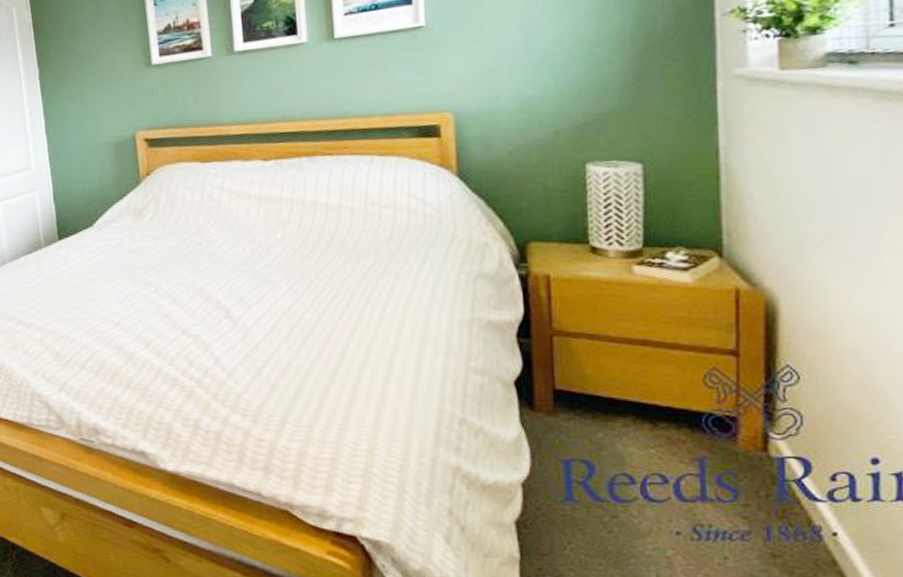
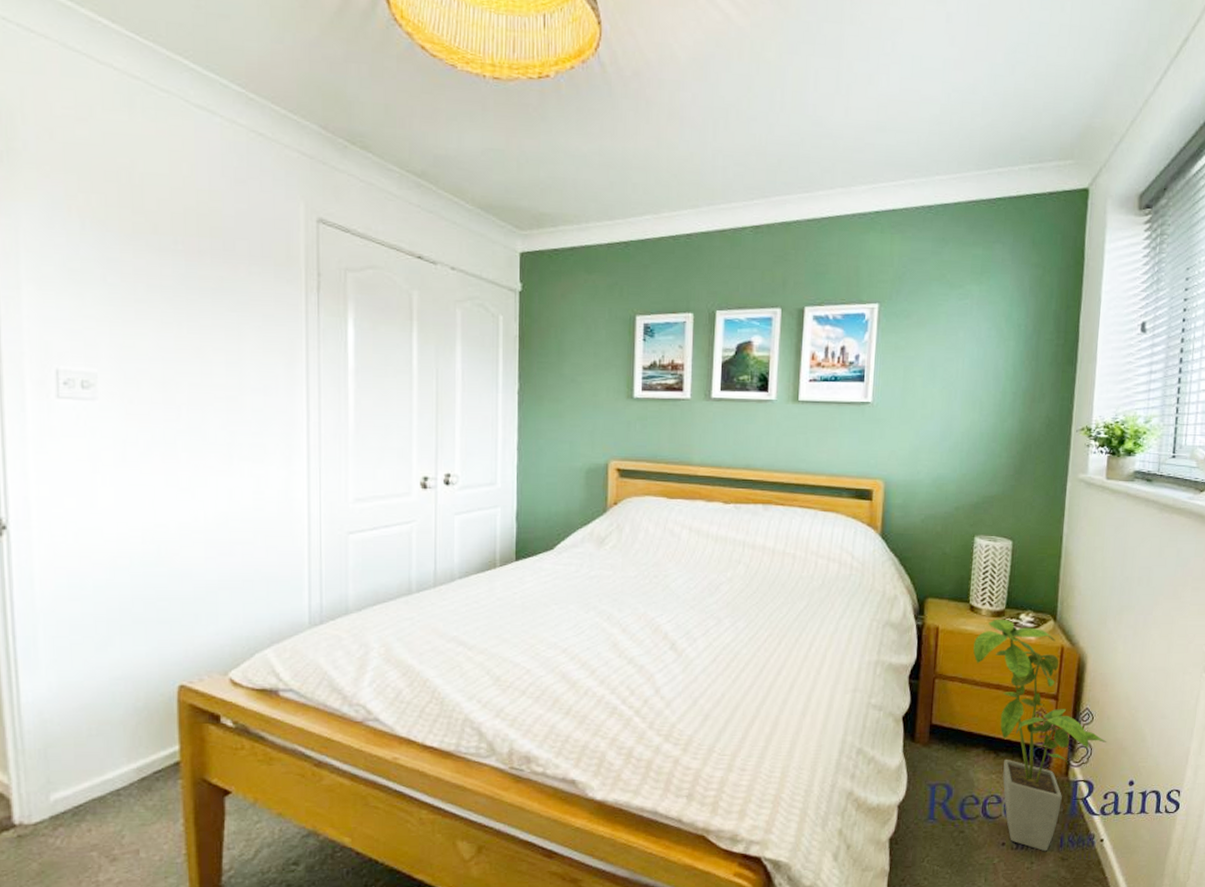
house plant: none [602,260,825,545] -> present [973,619,1106,852]

